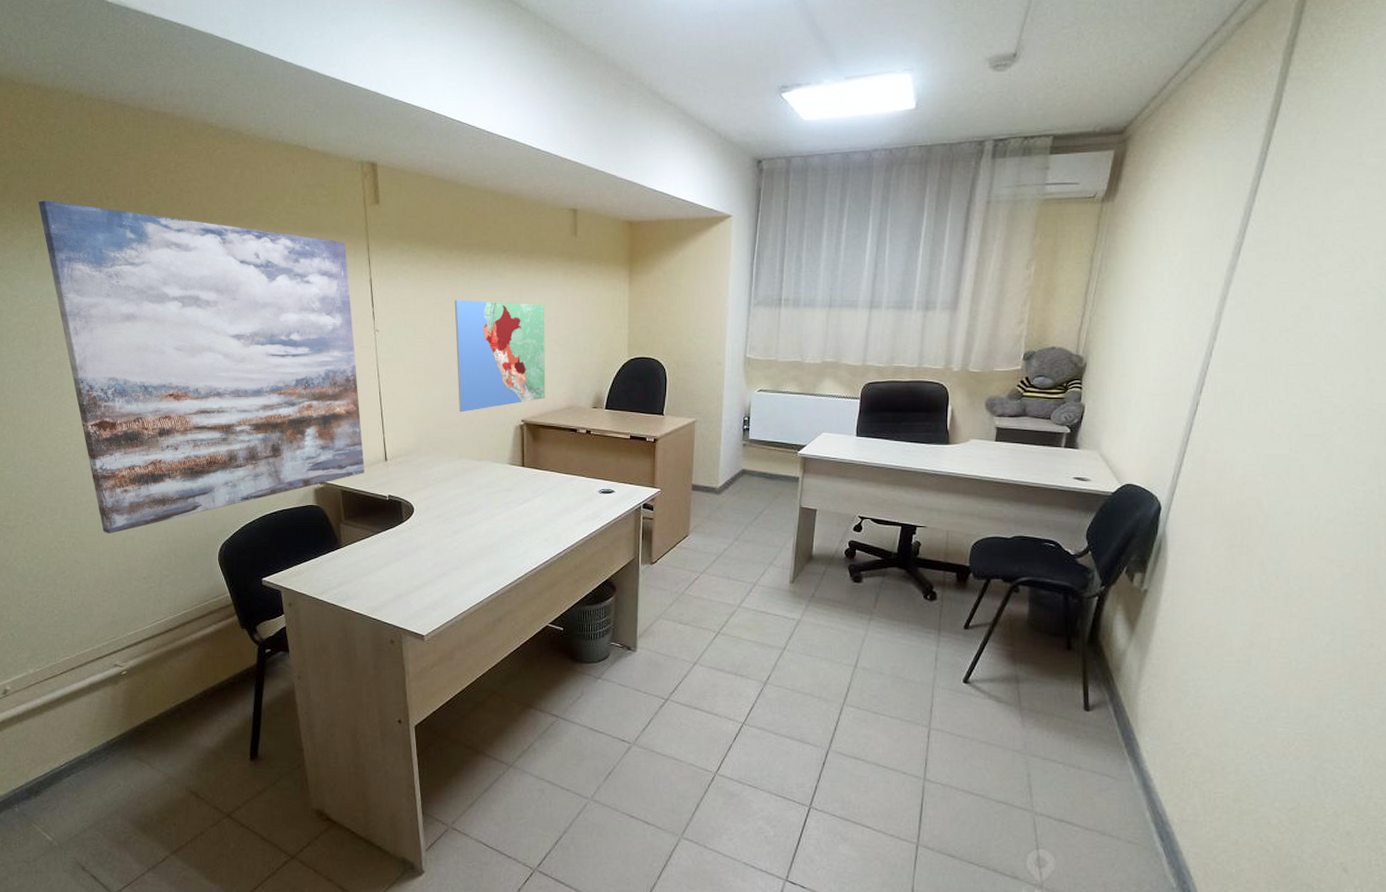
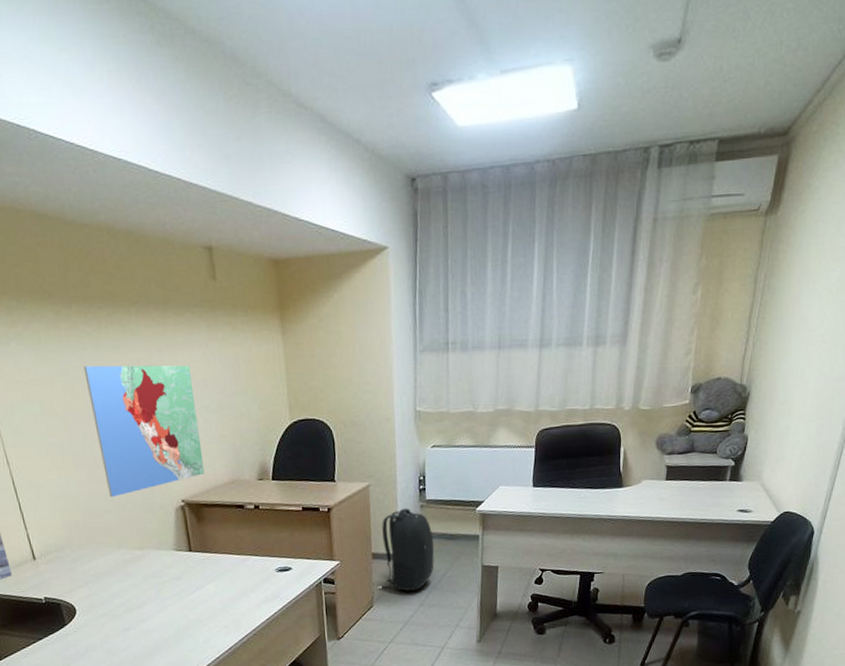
backpack: none [699,445,754,525] -> present [382,507,435,592]

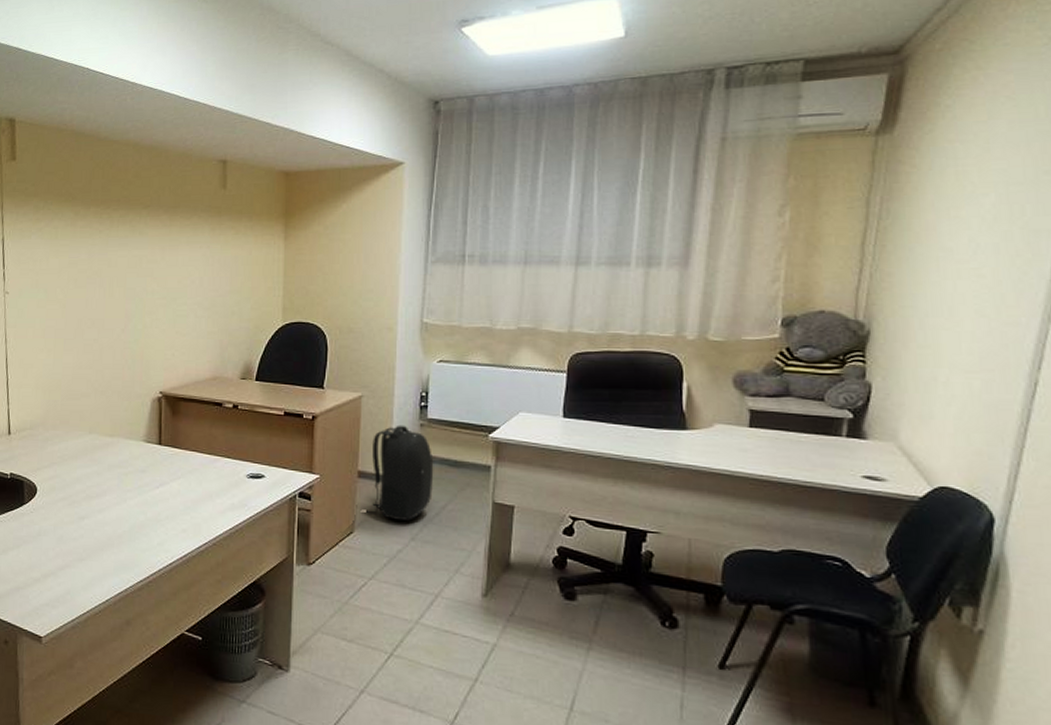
map: present [83,365,205,498] -> none [90,259,189,382]

